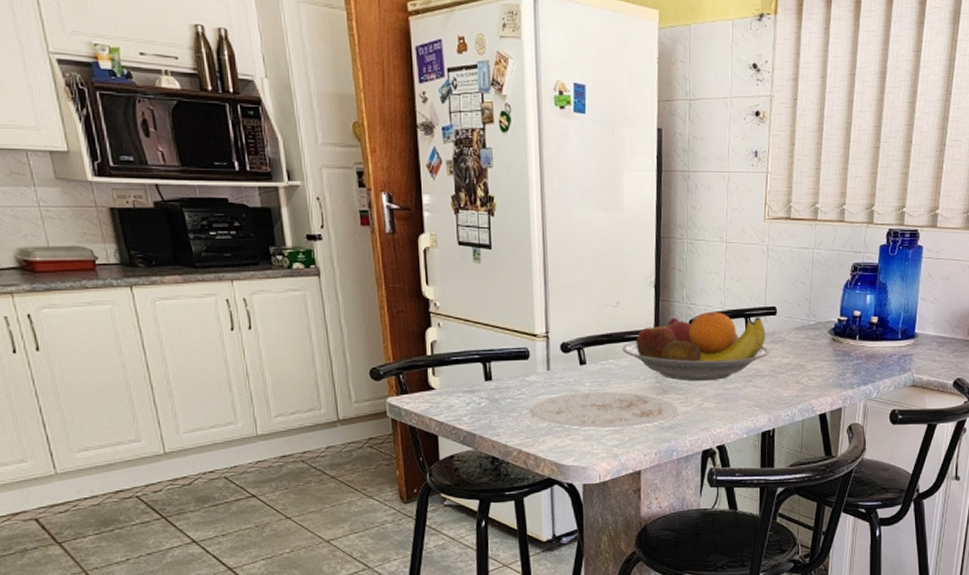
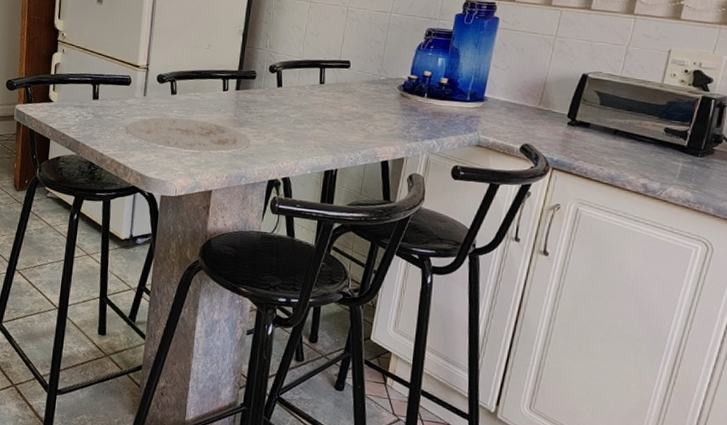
fruit bowl: present [622,311,769,382] -> none [208,59,340,120]

